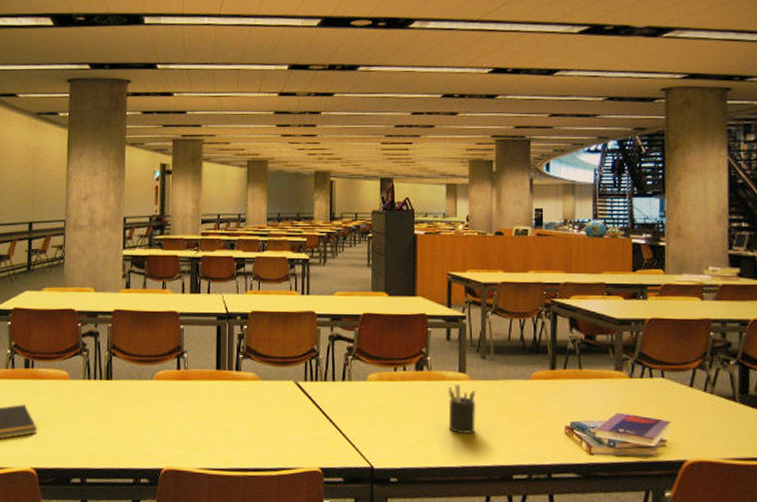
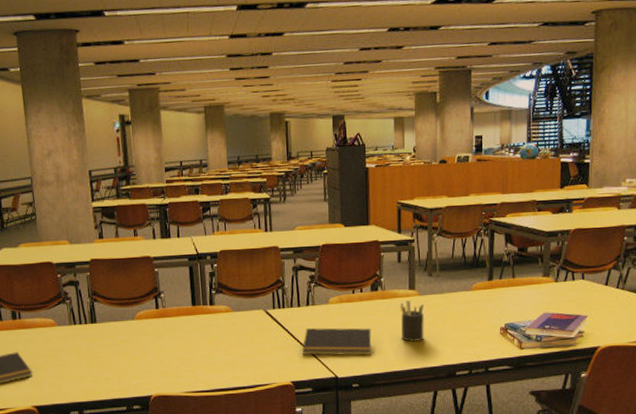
notepad: none [335,407,414,446] -> present [302,328,372,356]

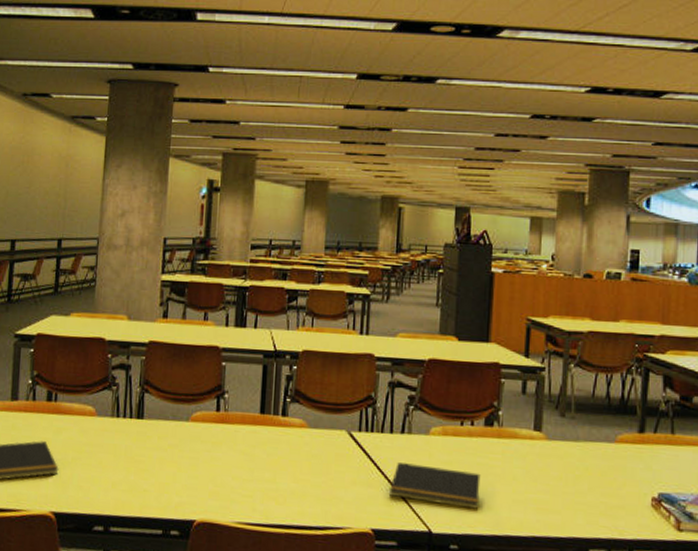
pen holder: present [400,300,425,342] -> none [518,444,552,500]

